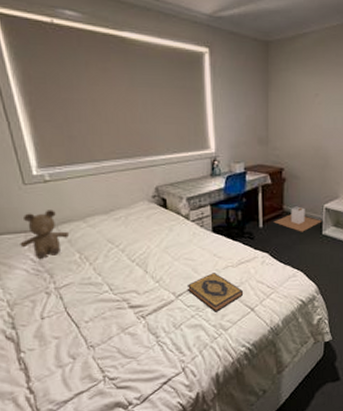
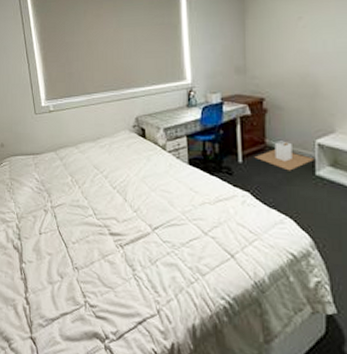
teddy bear: present [20,210,69,259] -> none [29,136,64,179]
hardback book: present [187,273,244,312] -> none [163,208,223,253]

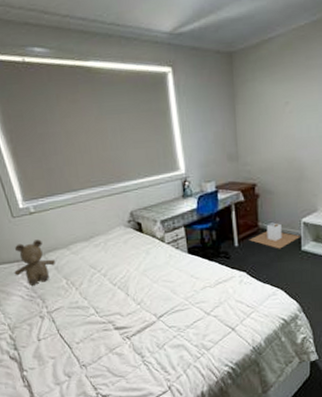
teddy bear: none [29,136,64,179] -> present [14,239,55,286]

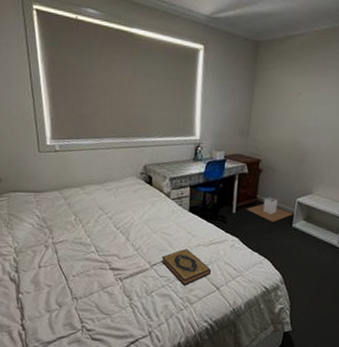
teddy bear: present [14,239,55,286] -> none [30,175,68,216]
hardback book: none [167,293,224,333] -> present [161,249,212,286]

